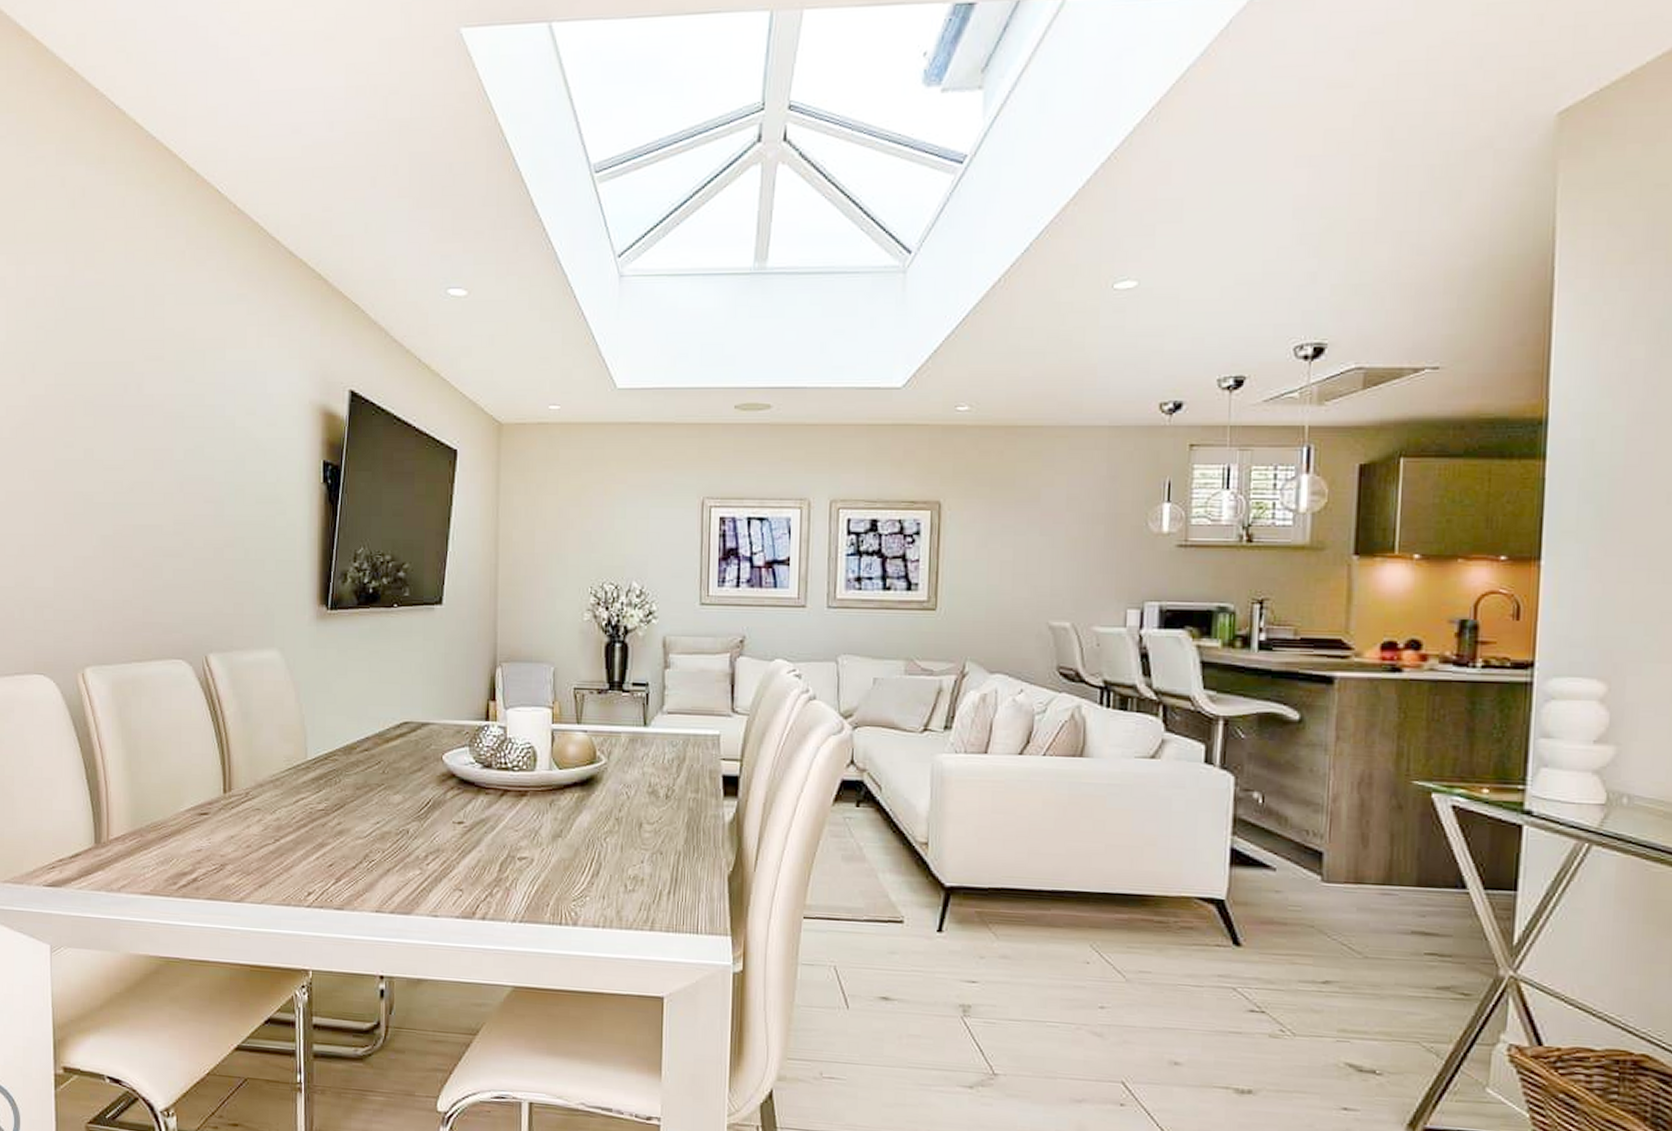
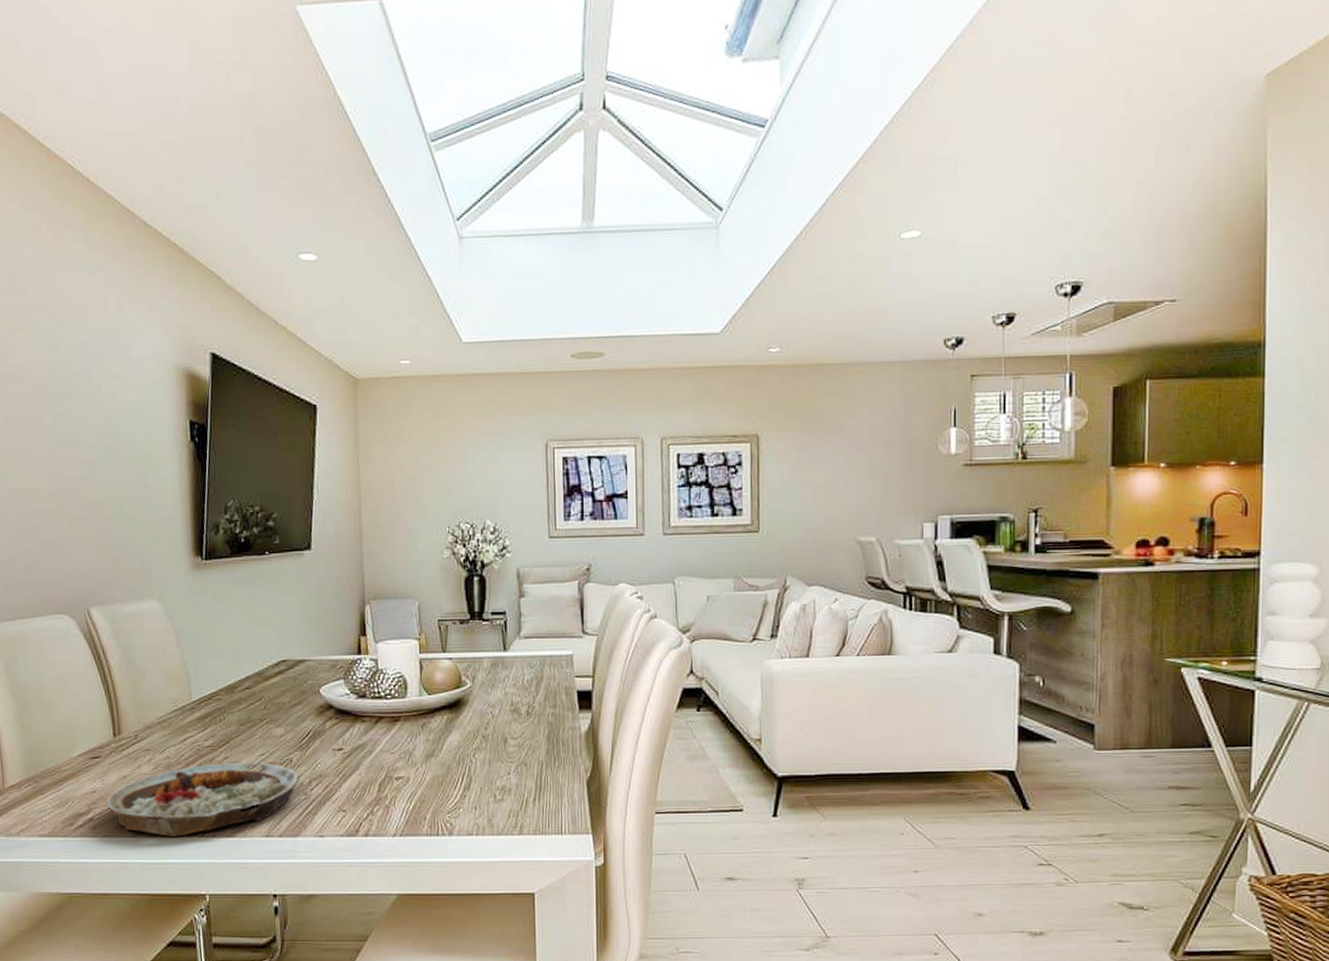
plate: none [212,829,415,905] -> present [106,763,299,837]

